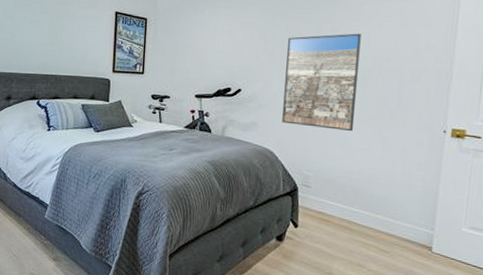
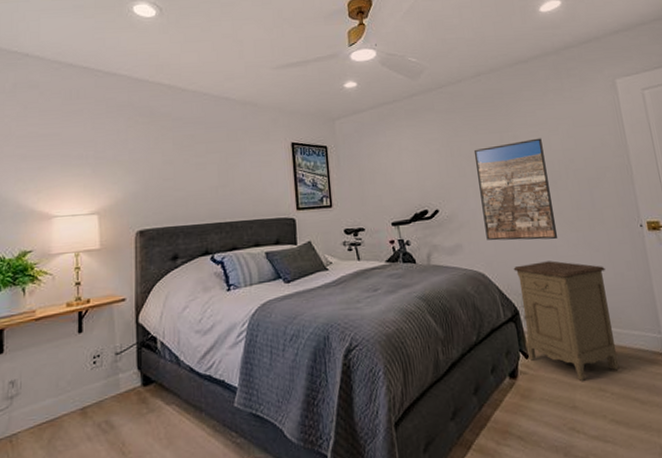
nightstand: none [297,149,394,255] -> present [513,260,620,381]

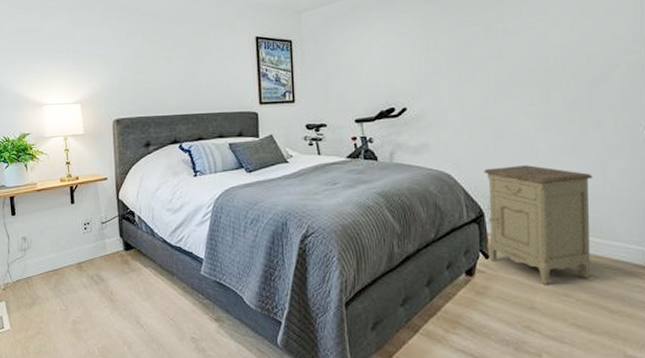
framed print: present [473,138,558,241] -> none [453,31,541,143]

